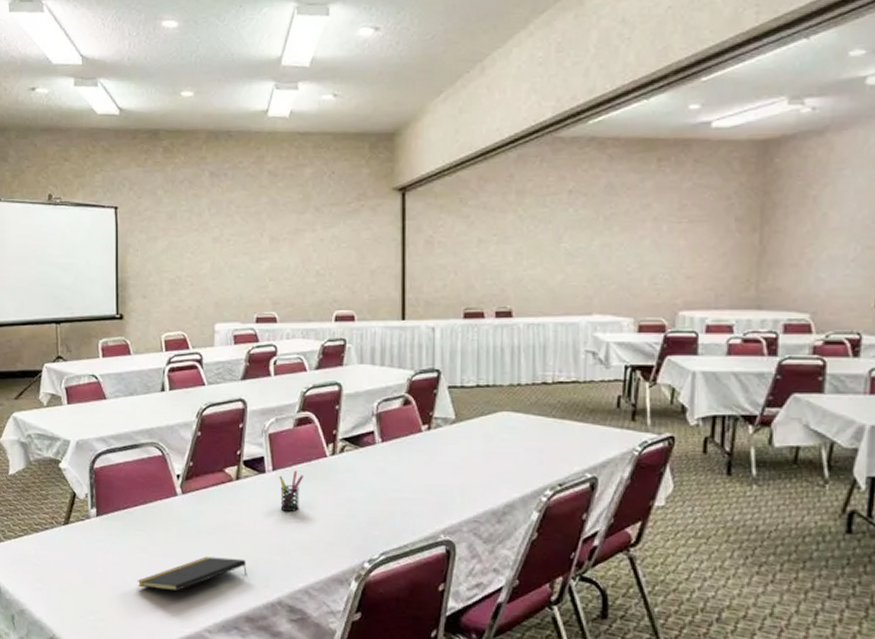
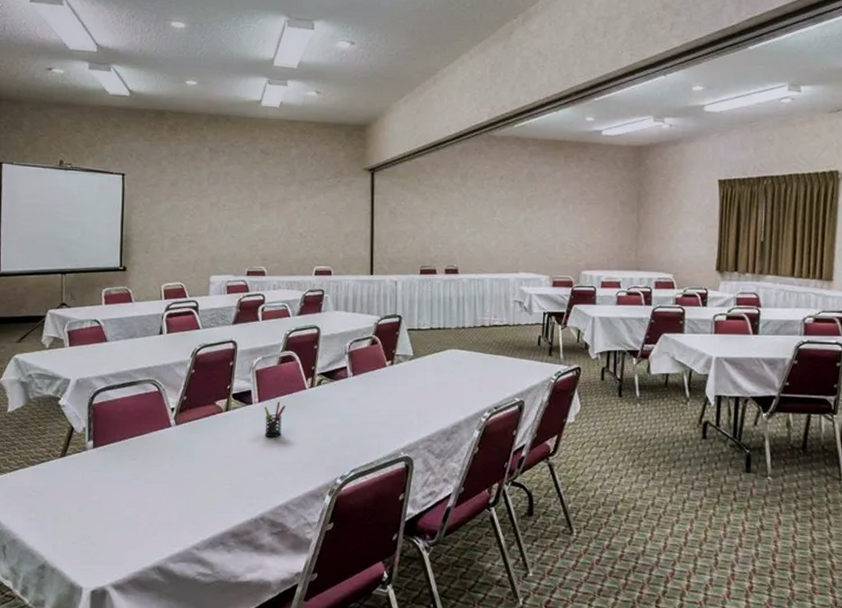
notepad: present [137,556,247,592] -> none [130,480,234,514]

